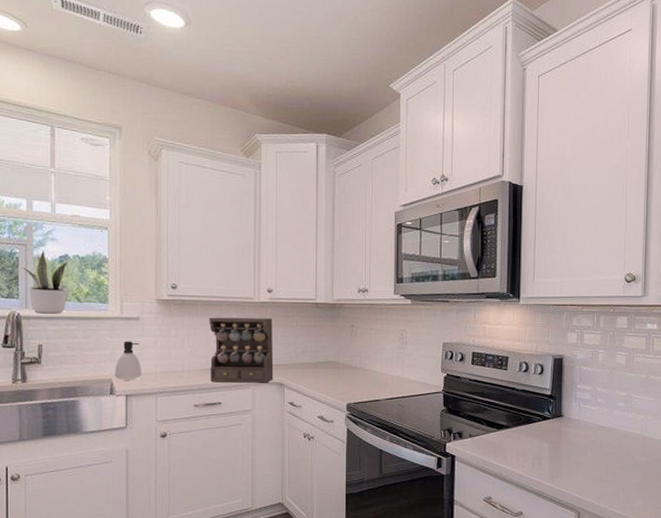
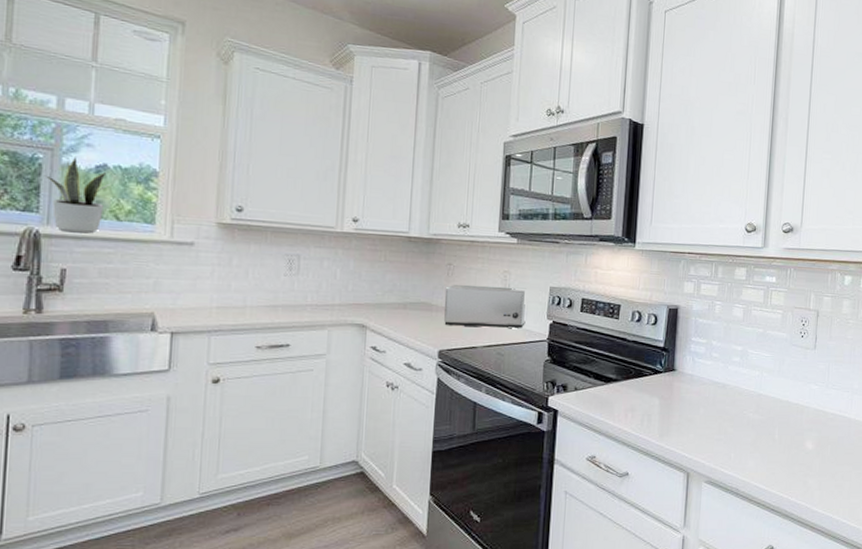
soap dispenser: present [115,341,142,380] -> none [158,269,194,316]
spice rack: present [209,317,274,383] -> none [278,246,357,324]
toaster: none [349,343,424,383] -> present [444,284,528,329]

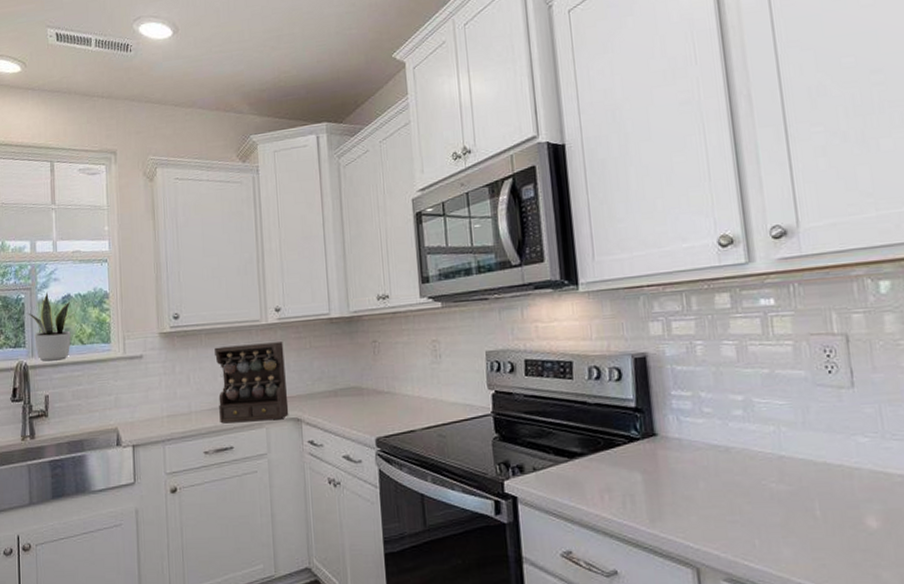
spice rack: none [278,246,357,324] -> present [214,342,289,424]
toaster: present [444,284,528,329] -> none [373,356,466,410]

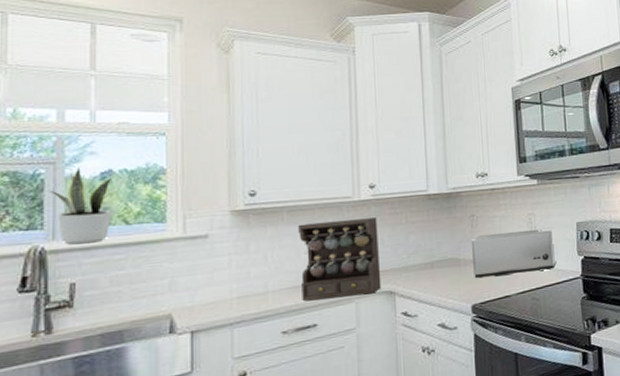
toaster: none [373,356,466,410] -> present [471,227,558,279]

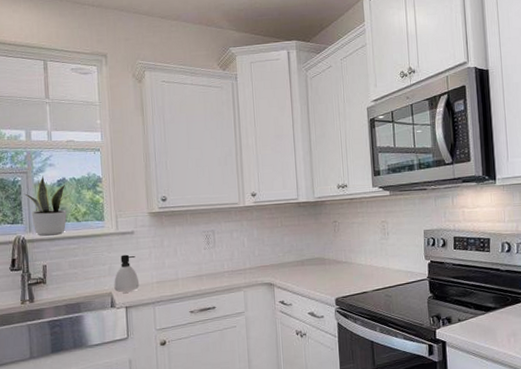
soap dispenser: none [176,264,213,314] -> present [114,254,140,293]
spice rack: present [298,217,382,302] -> none [199,221,263,288]
toaster: present [471,227,558,279] -> none [334,234,407,276]

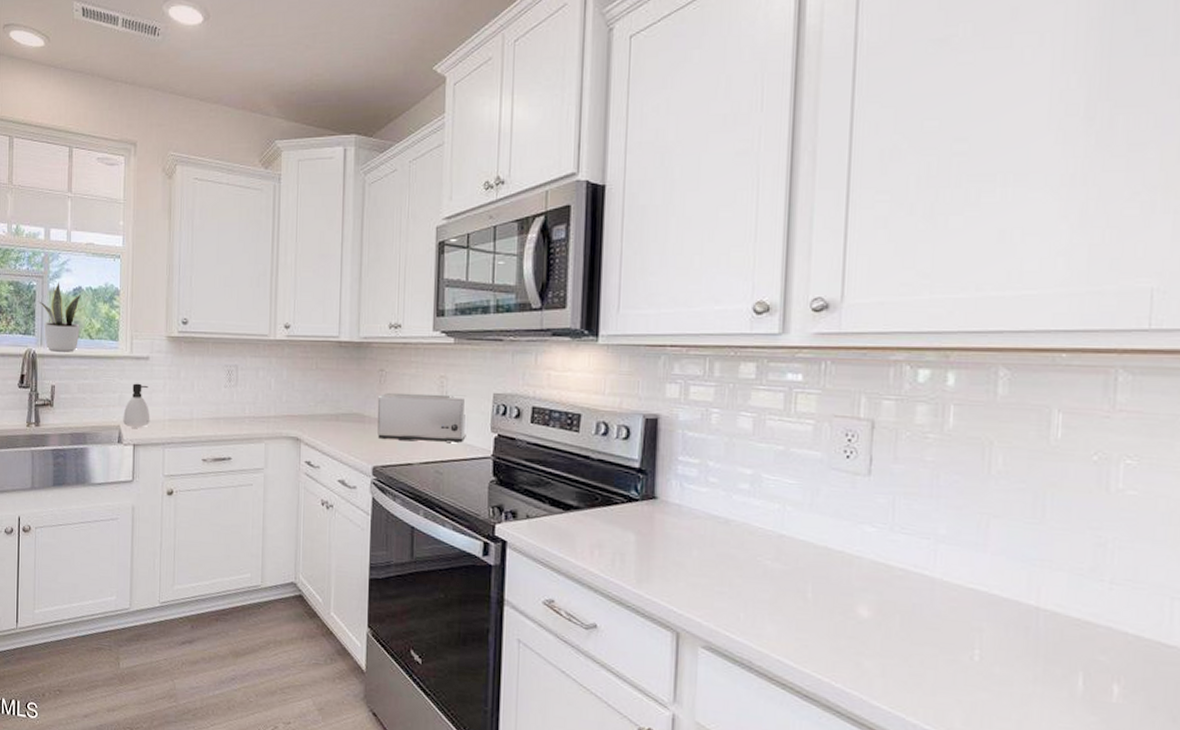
toaster: none [334,234,407,276] -> present [377,392,468,444]

